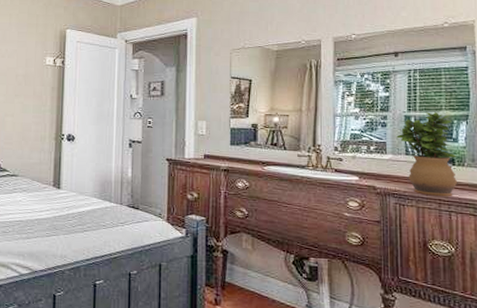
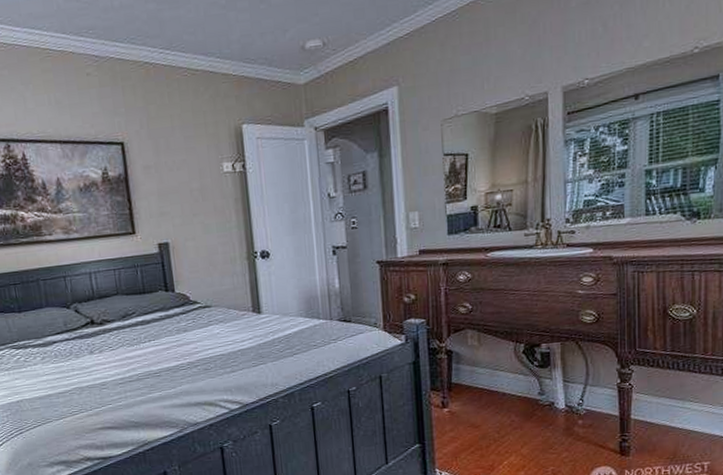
potted plant: present [396,111,458,197] -> none [635,159,703,258]

